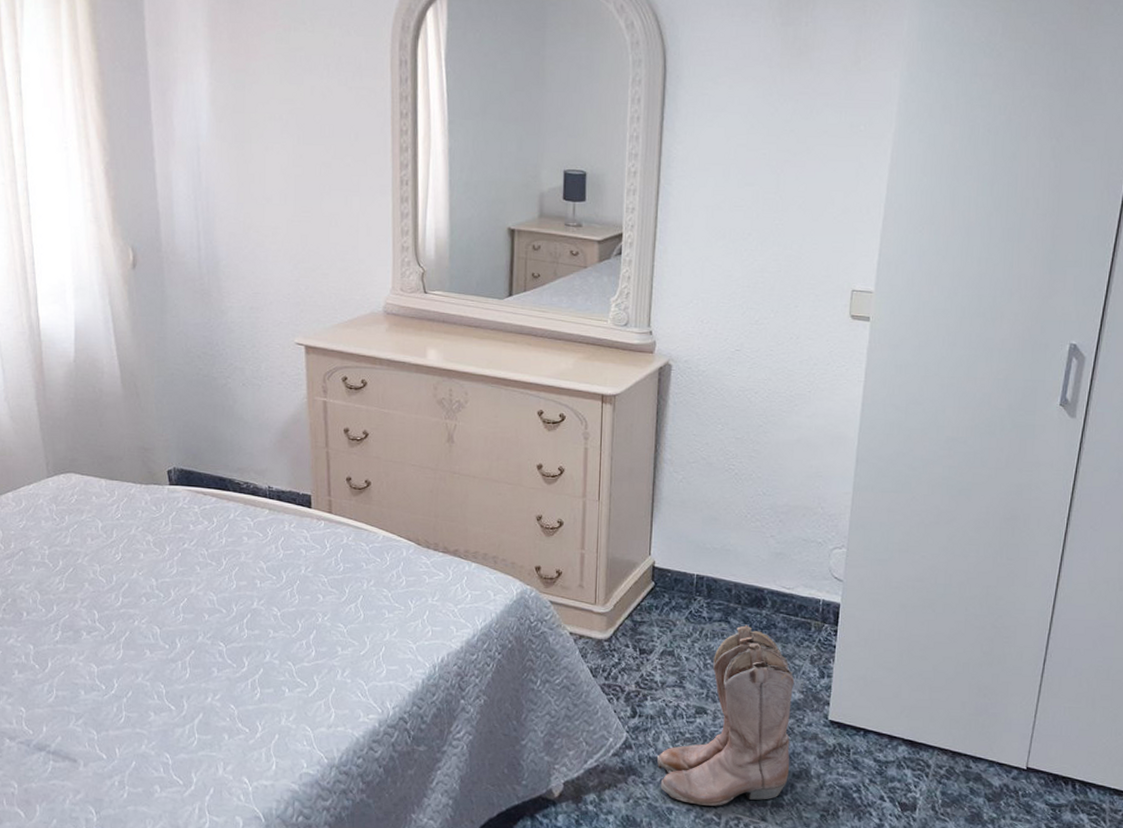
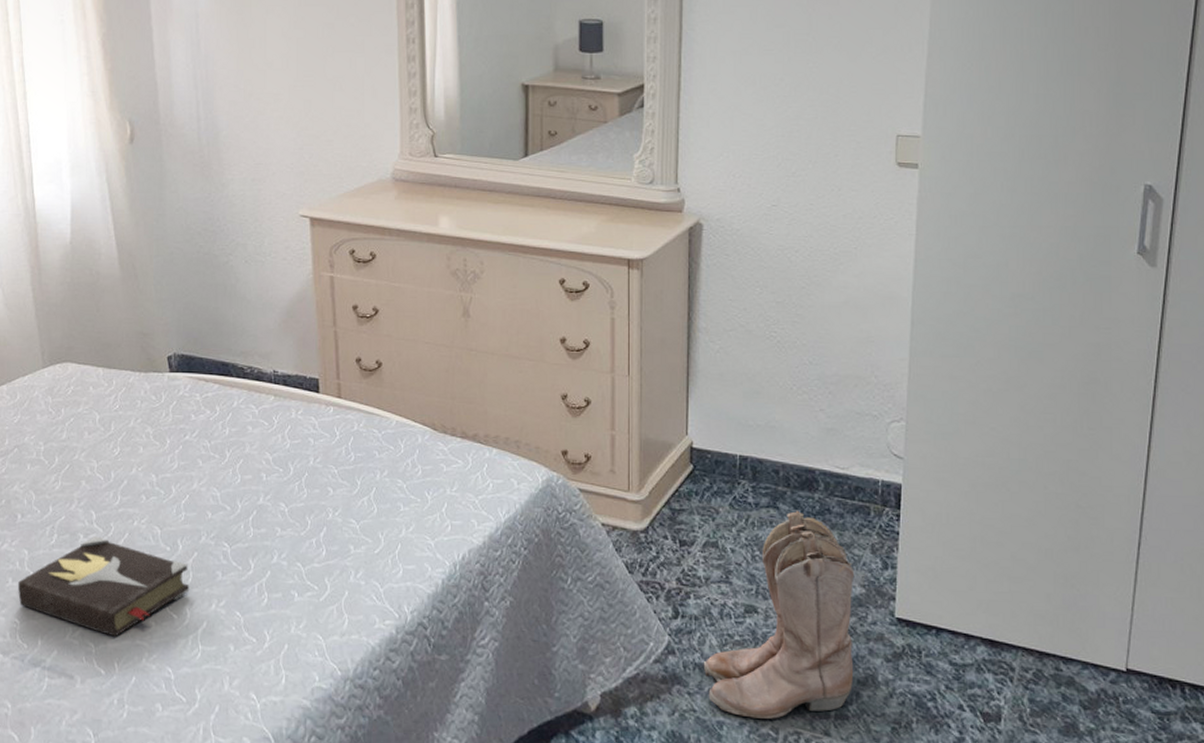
hardback book: none [24,634,187,725] -> present [18,536,190,637]

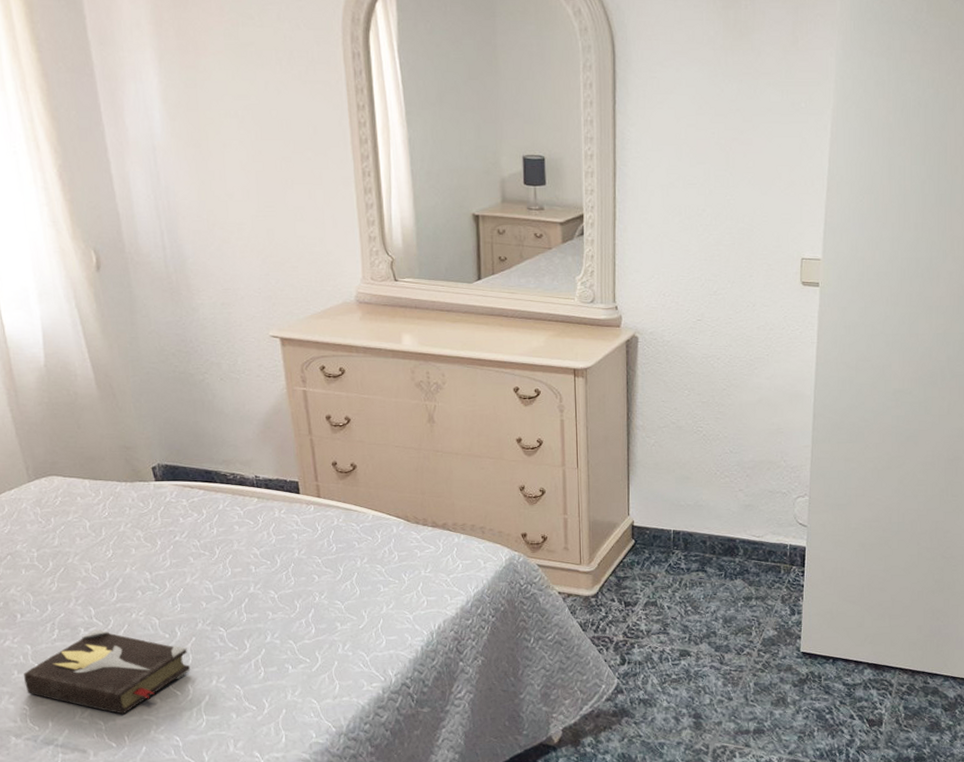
boots: present [704,510,855,719] -> none [647,572,768,738]

